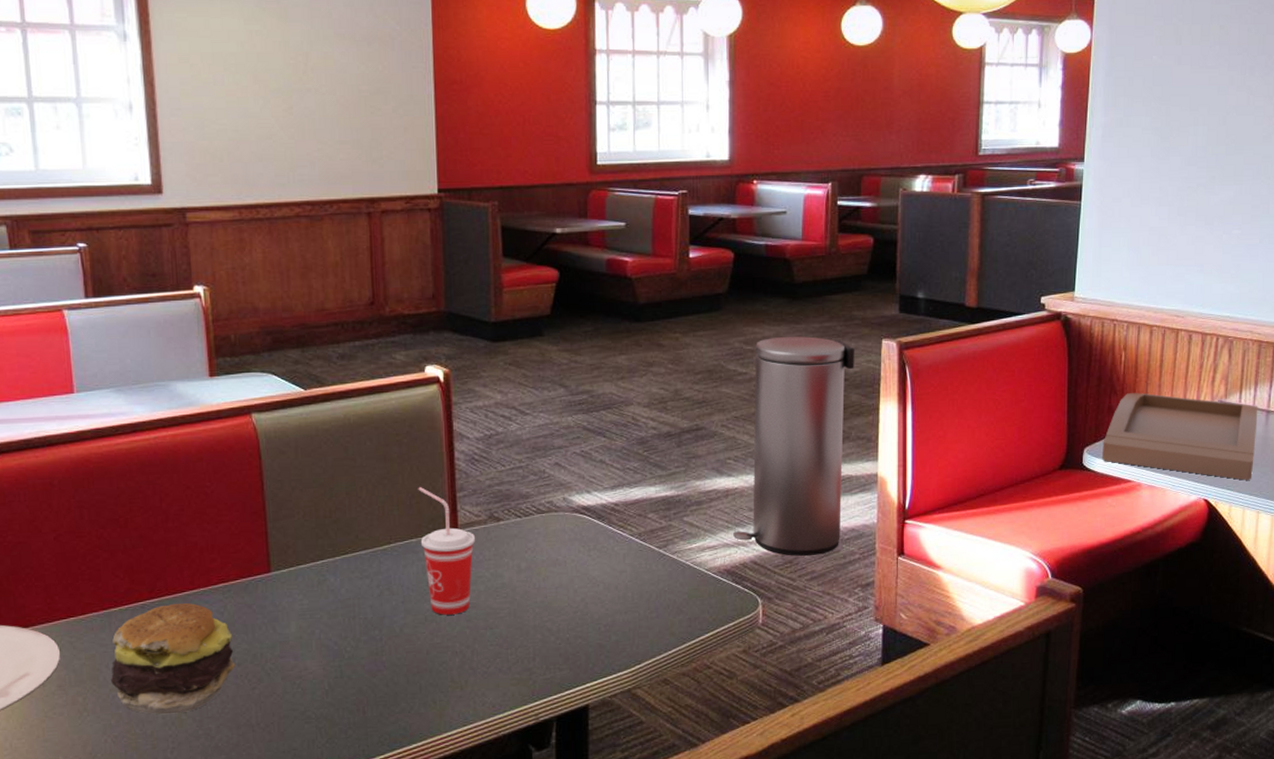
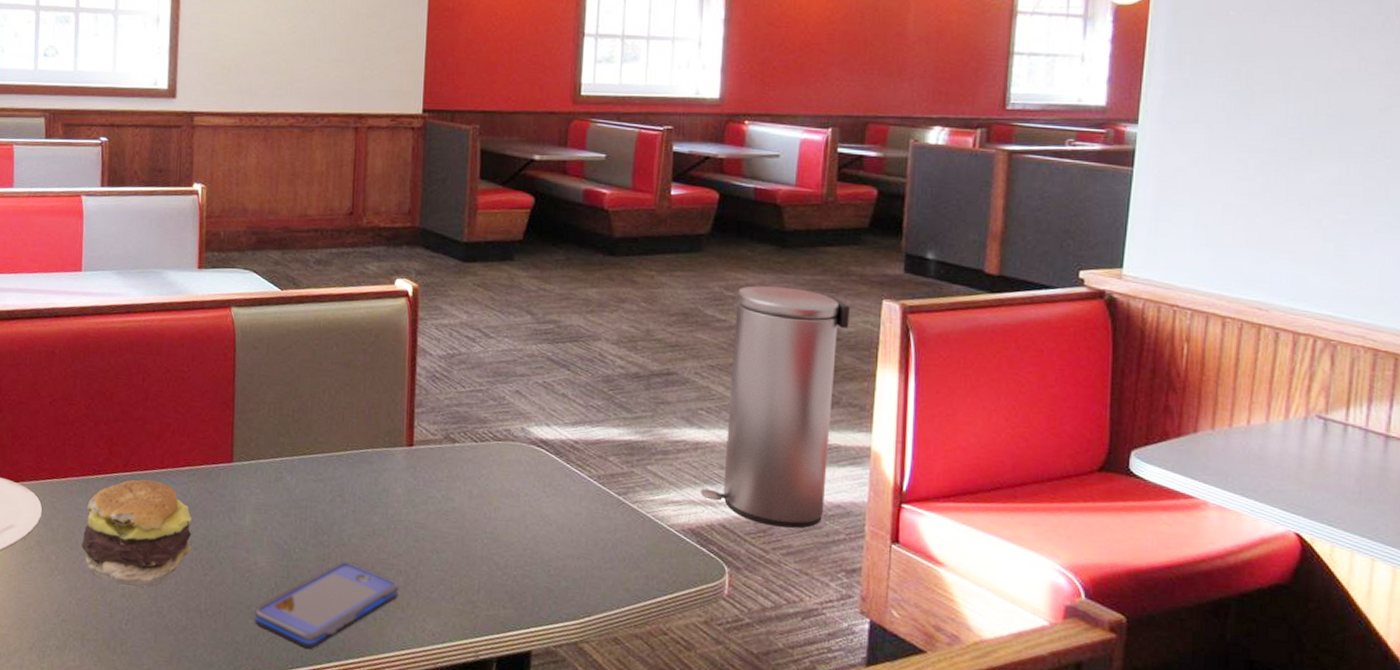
mobile phone: none [311,651,457,742] -> present [255,561,400,649]
beverage cup: present [418,487,476,615] -> none [375,398,430,532]
tray: present [1102,392,1258,480] -> none [1155,391,1373,518]

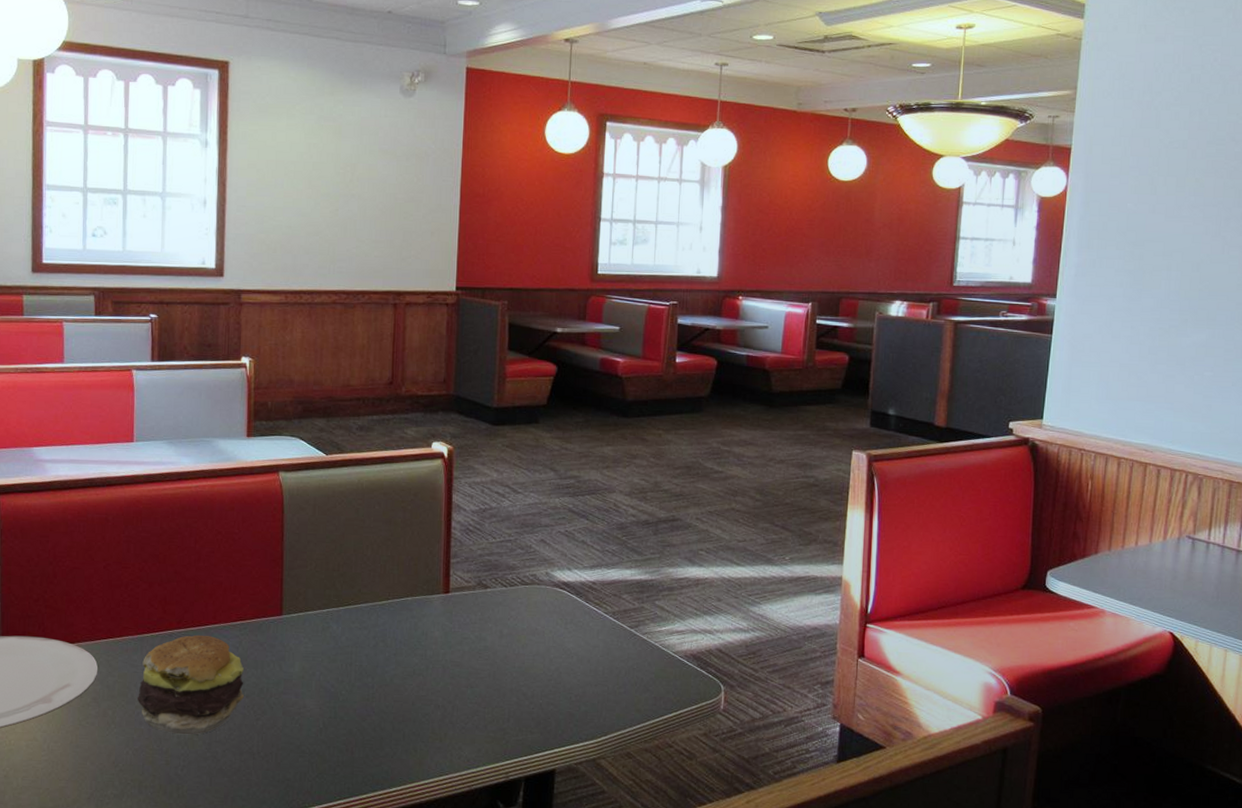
mobile phone: present [255,561,400,649] -> none [305,699,438,781]
pedal bin: present [701,285,850,528] -> none [701,441,825,649]

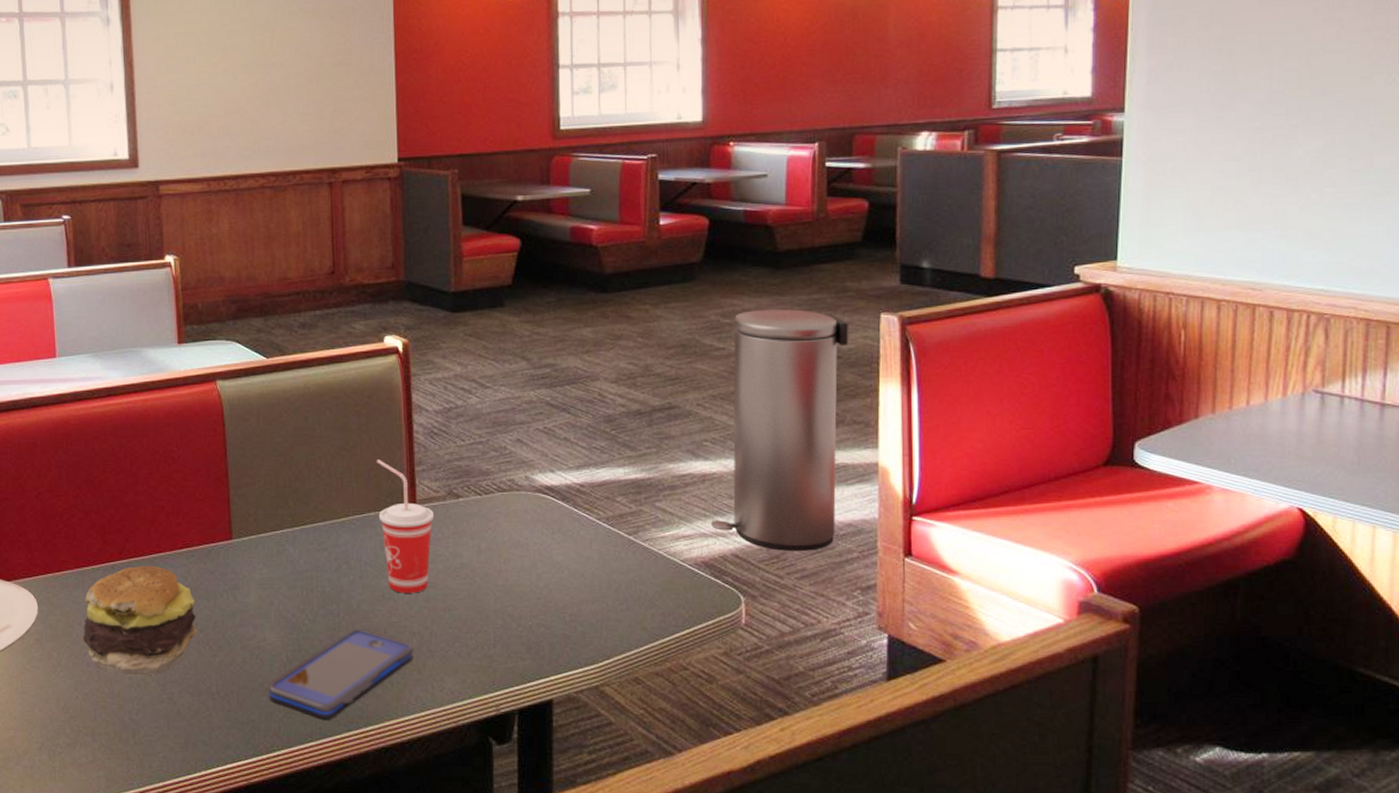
mobile phone: none [305,699,438,781] -> present [269,628,414,720]
beverage cup: none [415,551,465,671] -> present [376,460,435,593]
pedal bin: none [701,441,825,649] -> present [711,309,848,551]

